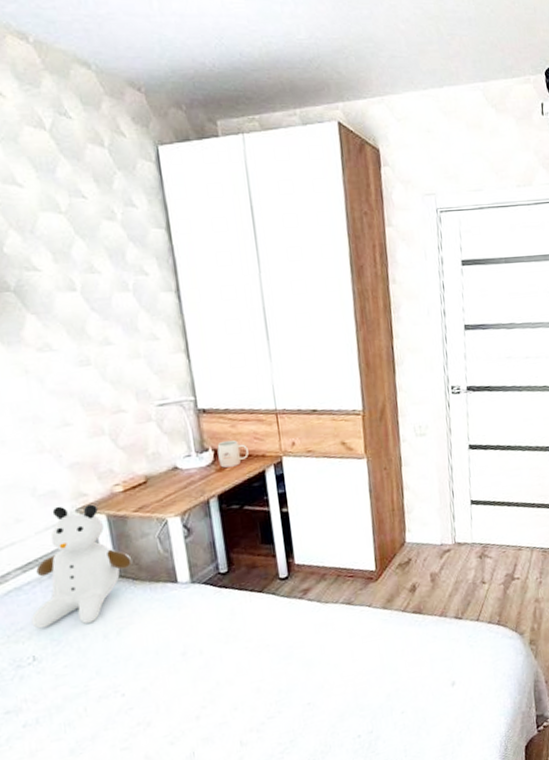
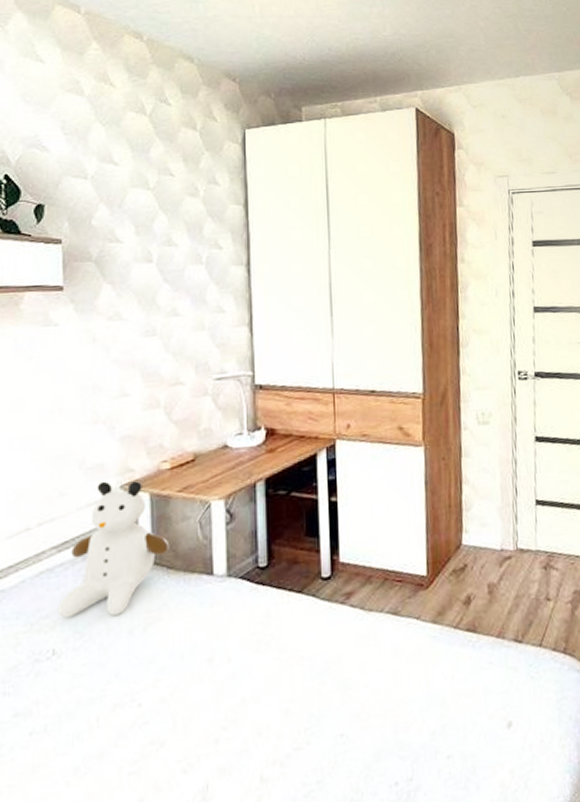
mug: present [217,440,250,468] -> none [270,419,303,449]

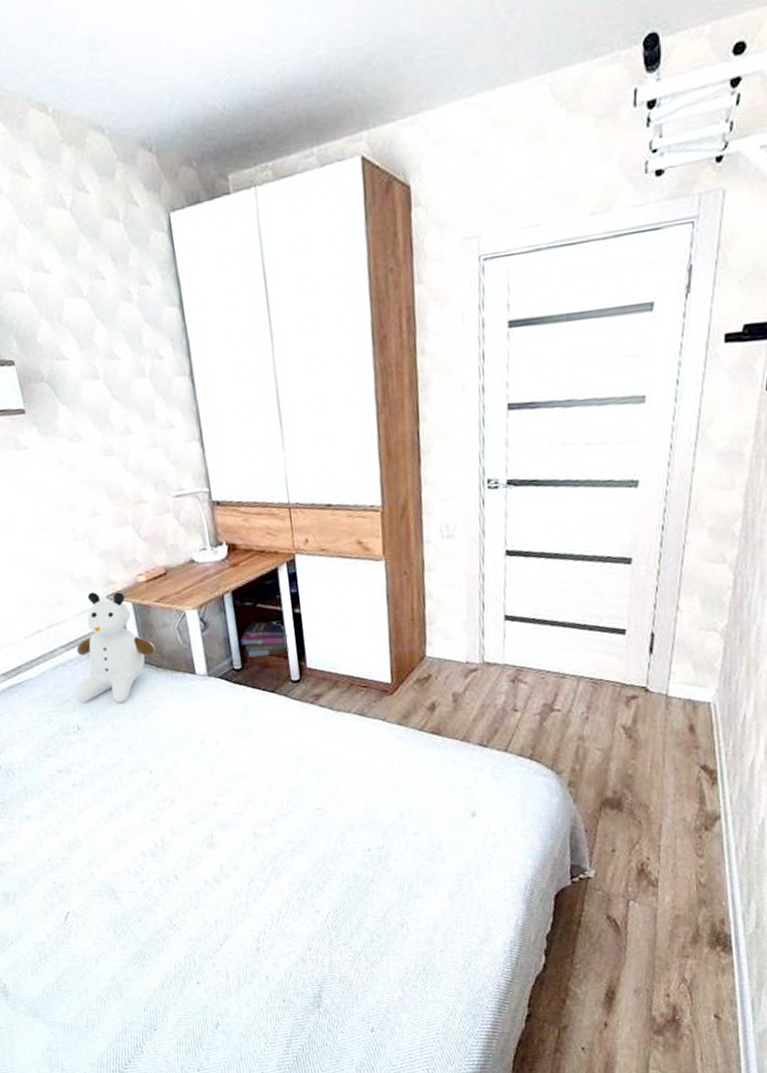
books: none [269,510,322,553] -> present [240,621,290,658]

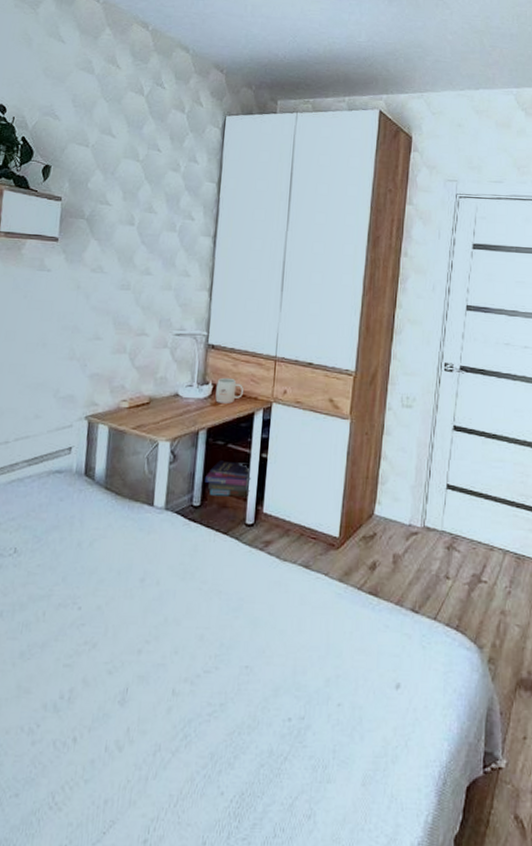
stuffed animal: present [74,592,156,703] -> none [22,410,120,527]
mug: none [230,534,262,563] -> present [215,377,244,404]

